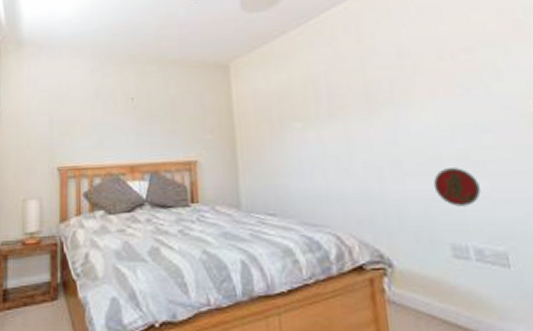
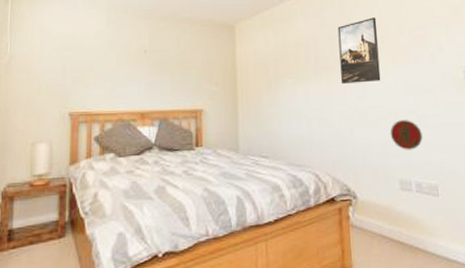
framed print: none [354,42,417,125] -> present [337,17,381,84]

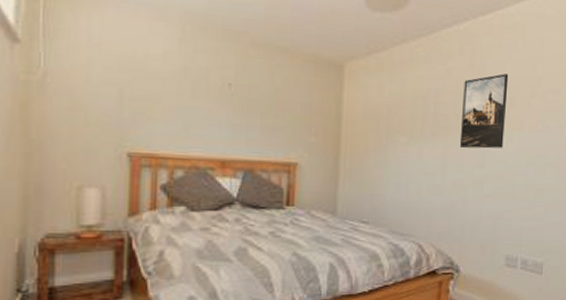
decorative plate: present [390,120,423,150] -> none [503,193,537,226]

